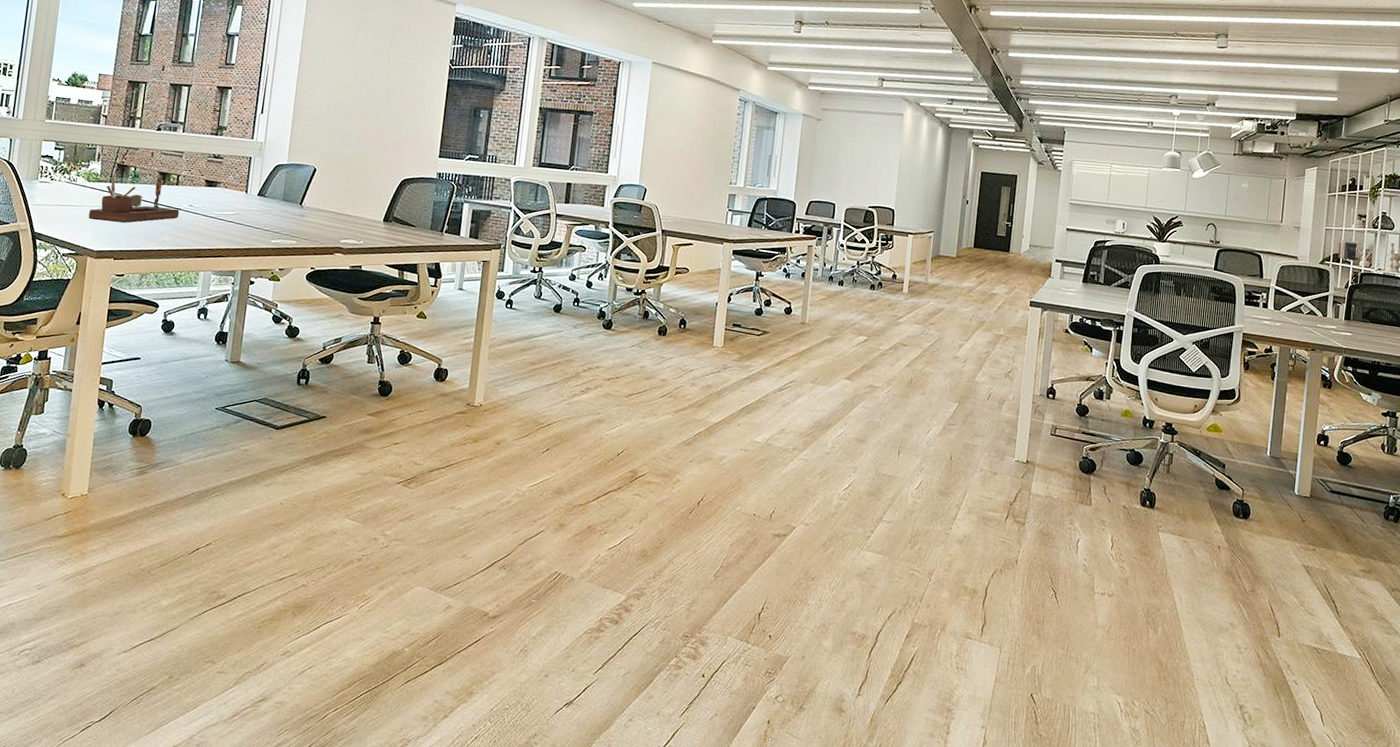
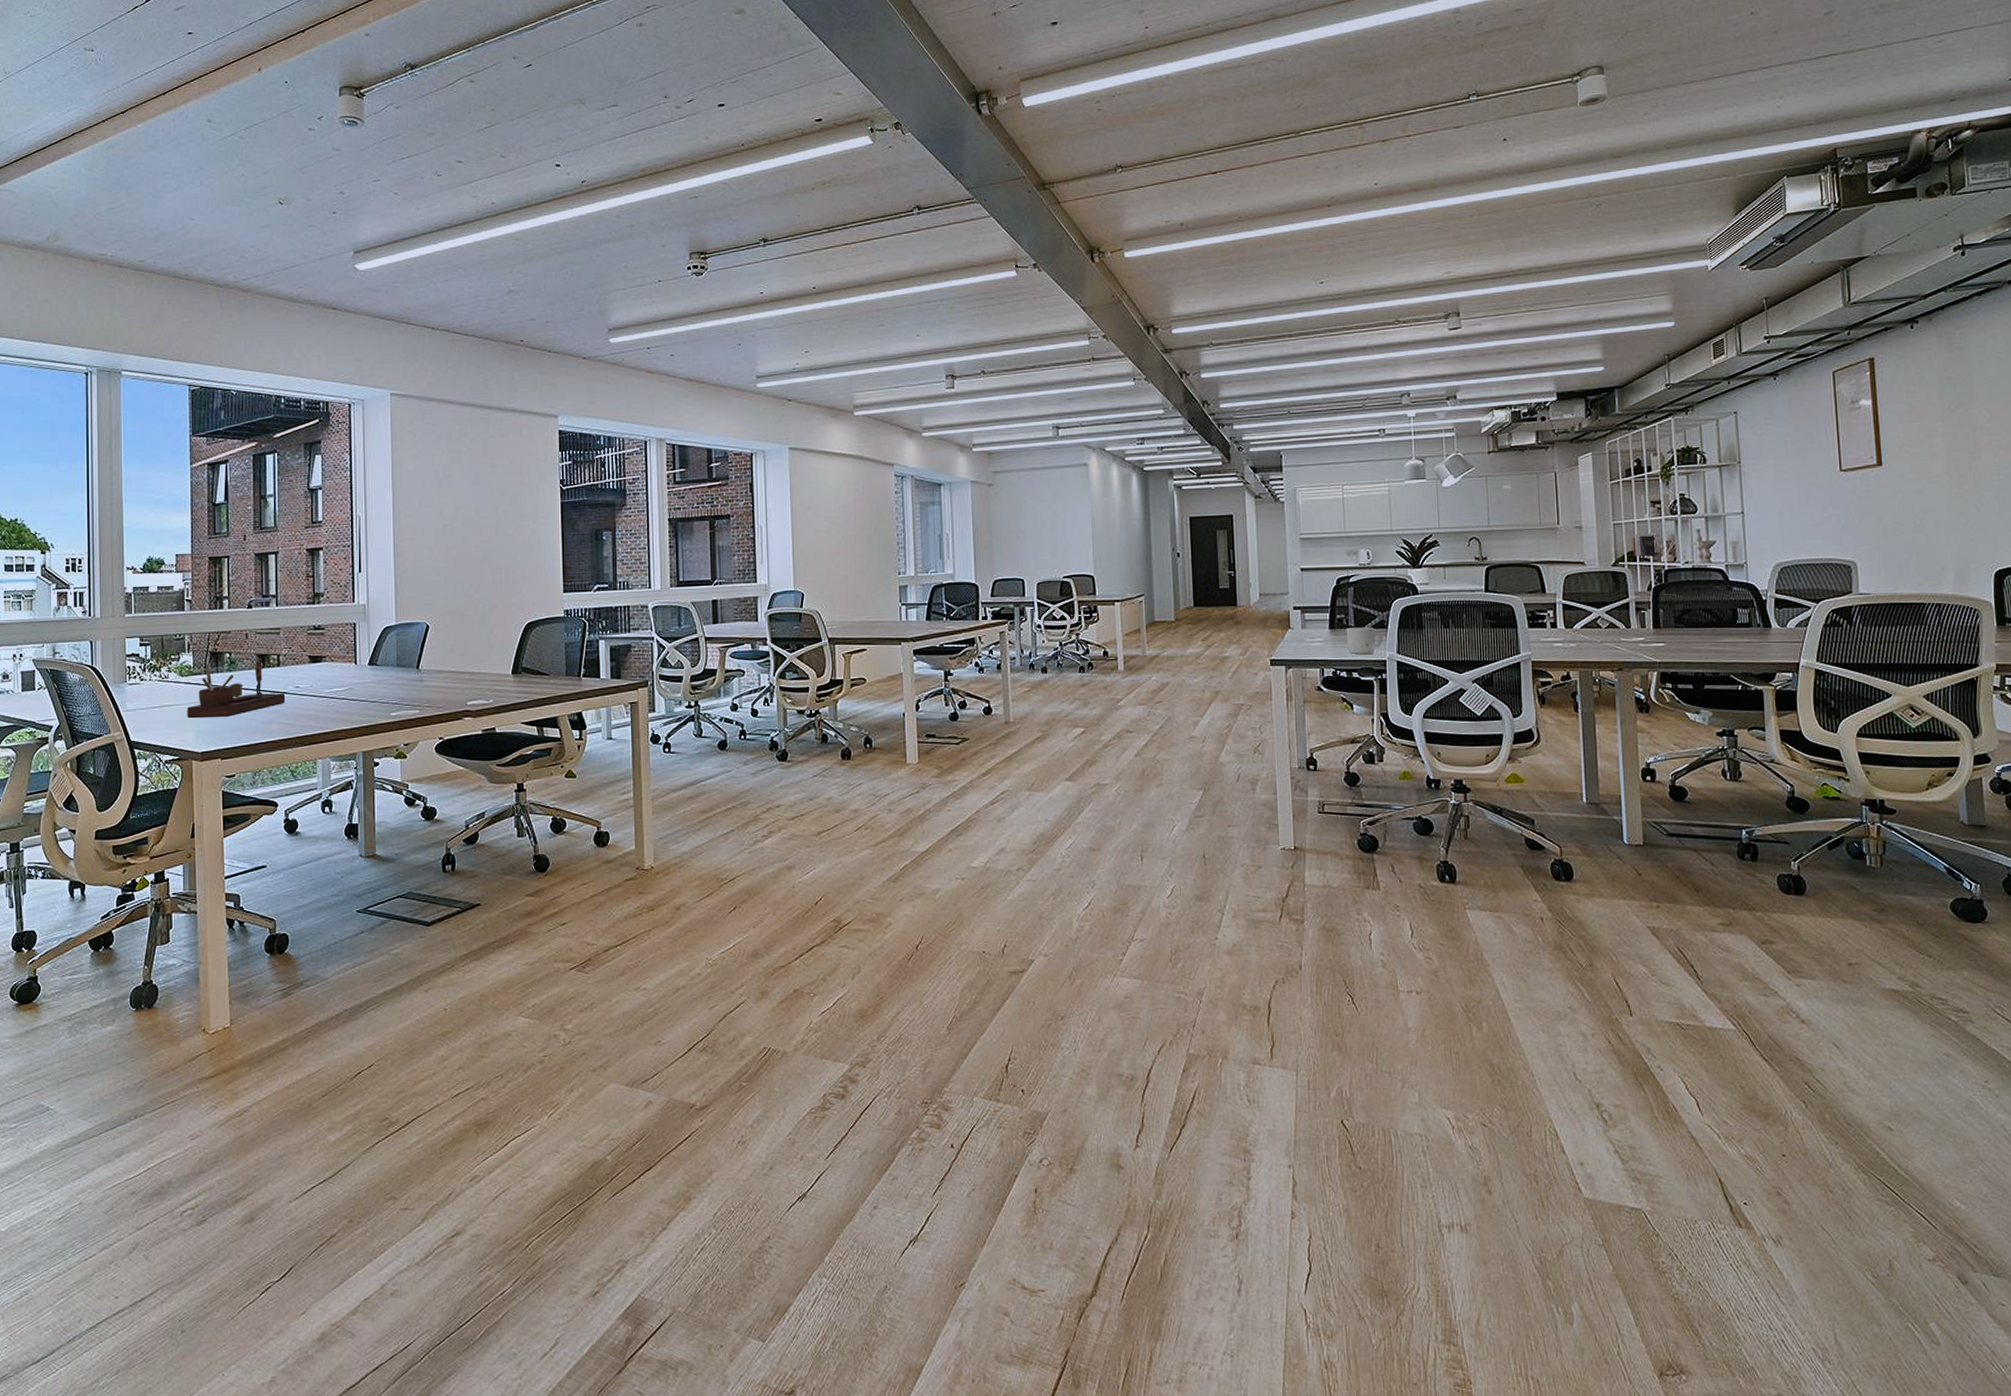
mug: none [1095,283,1125,308] -> present [1346,627,1383,654]

